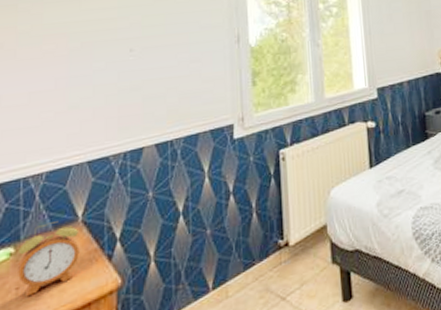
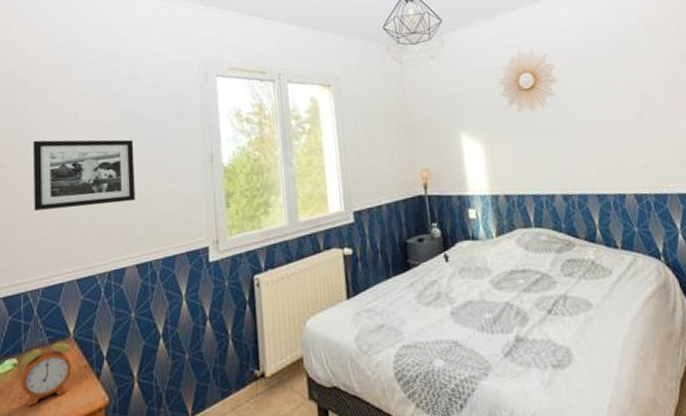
picture frame: none [38,19,155,92] -> present [33,139,135,211]

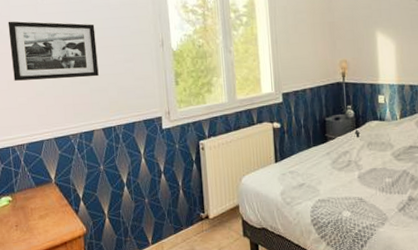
alarm clock: present [21,336,72,407] -> none [14,181,56,233]

